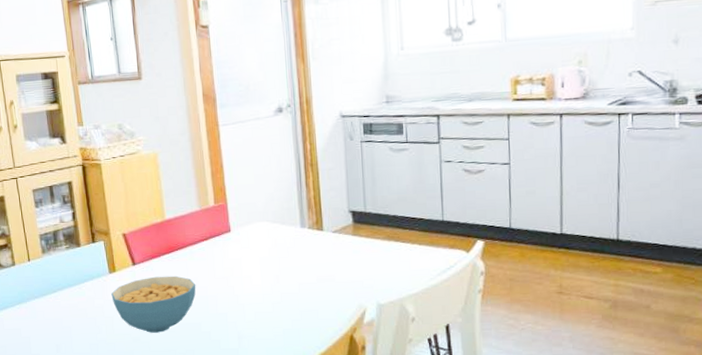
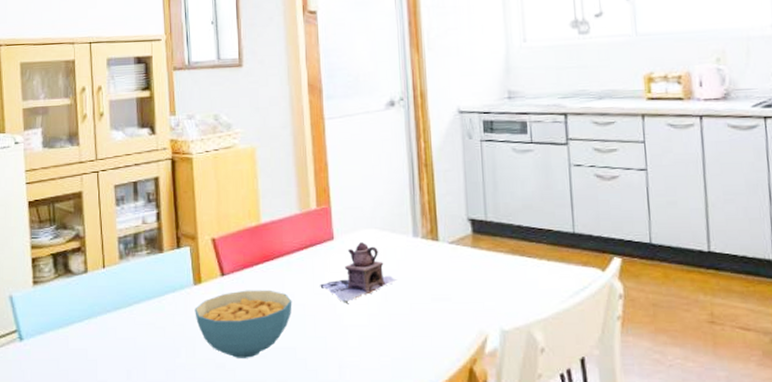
teapot: none [220,233,287,285] -> present [320,242,396,303]

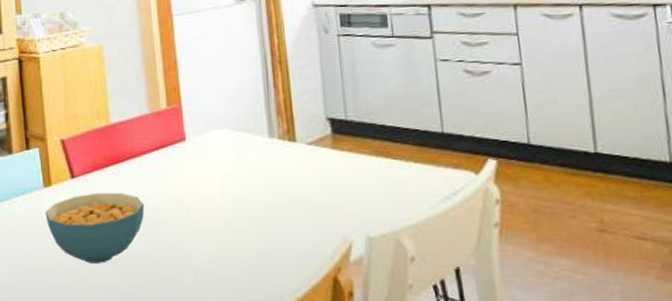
teapot: present [320,242,396,303] -> none [173,143,253,207]

